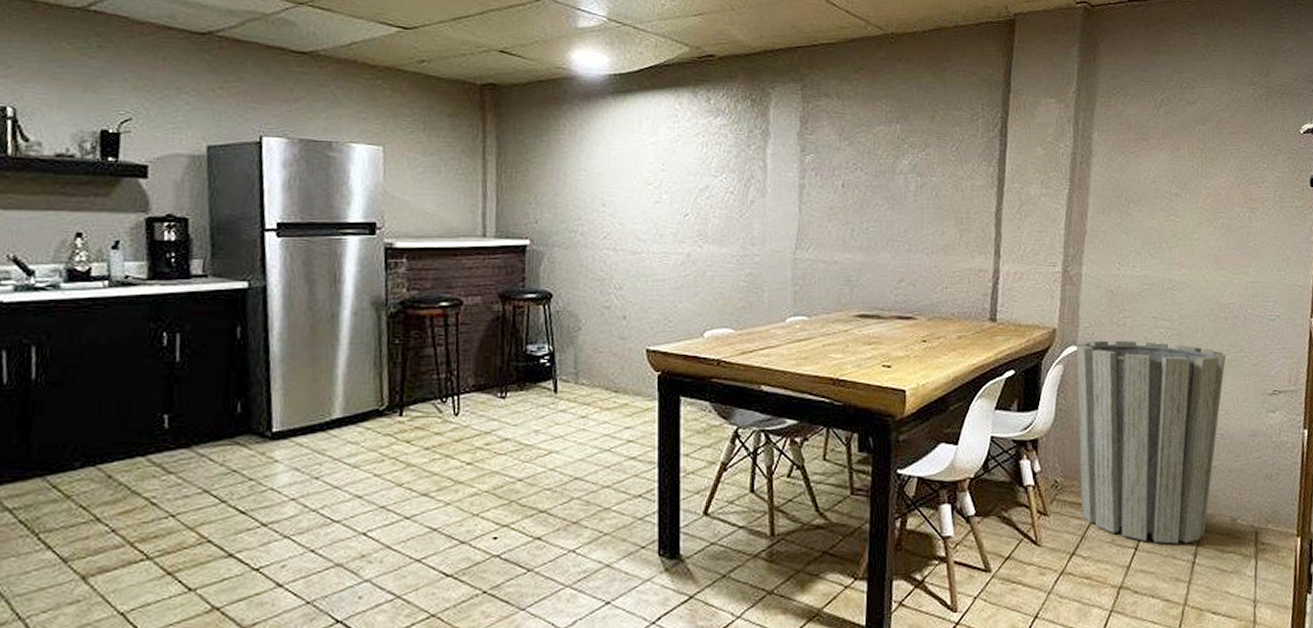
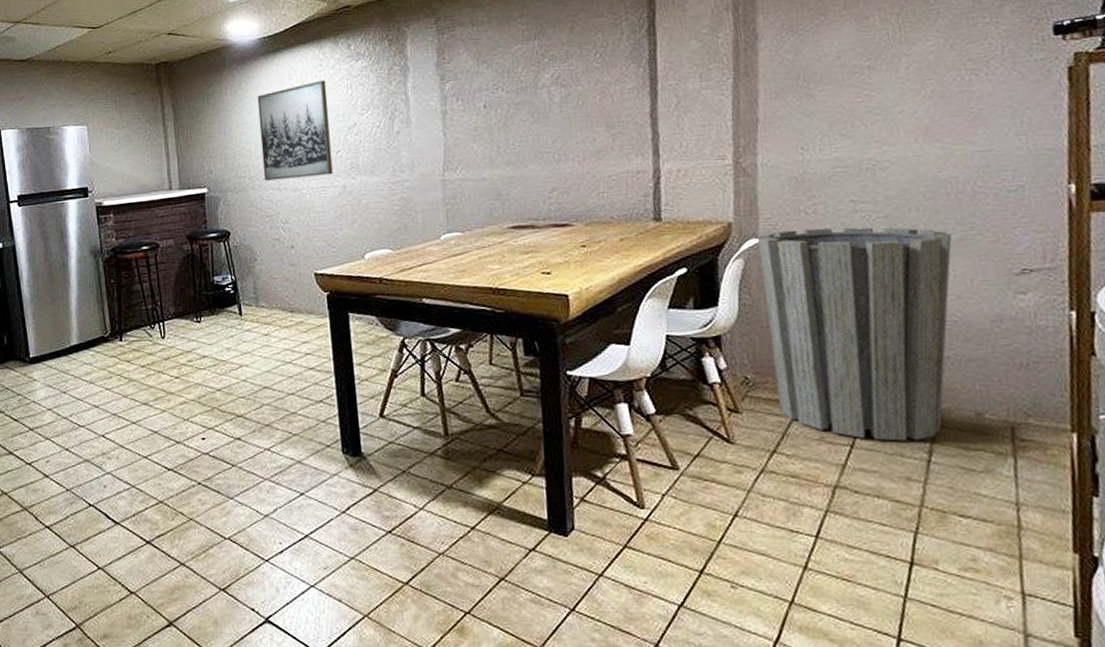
wall art: none [598,132,680,240] -> present [257,80,333,181]

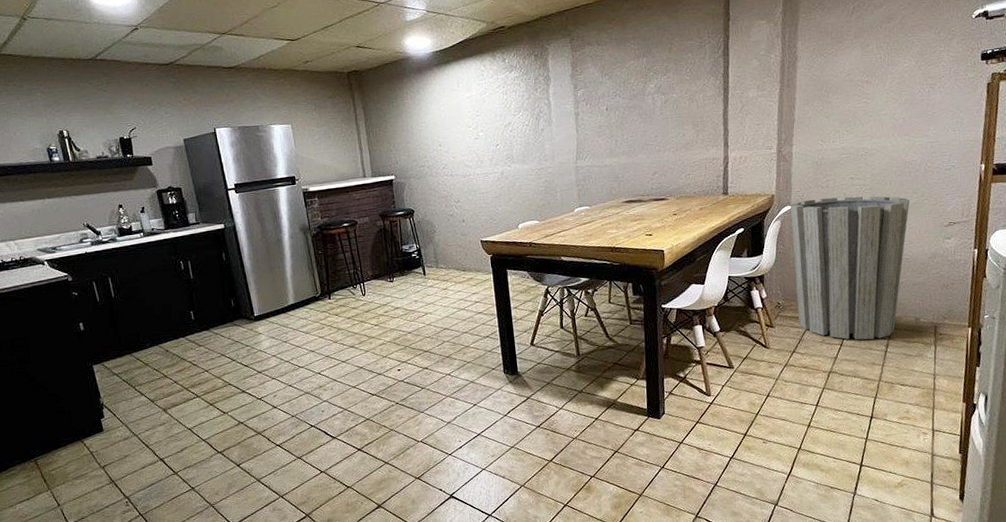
wall art: present [257,80,333,181] -> none [432,87,494,169]

